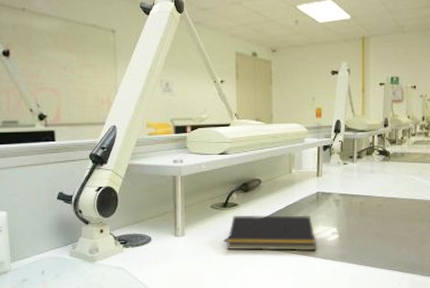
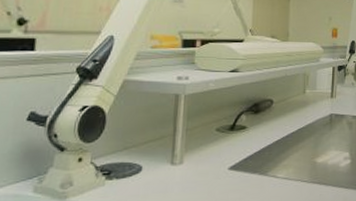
notepad: present [227,214,317,252] -> none [231,138,328,180]

